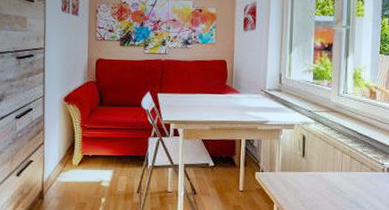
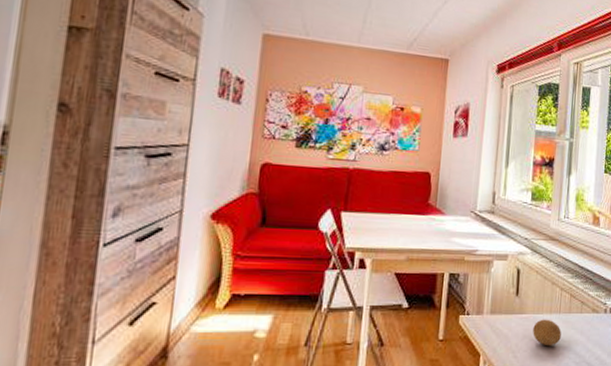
fruit: none [318,176,343,198] -> present [533,319,561,346]

